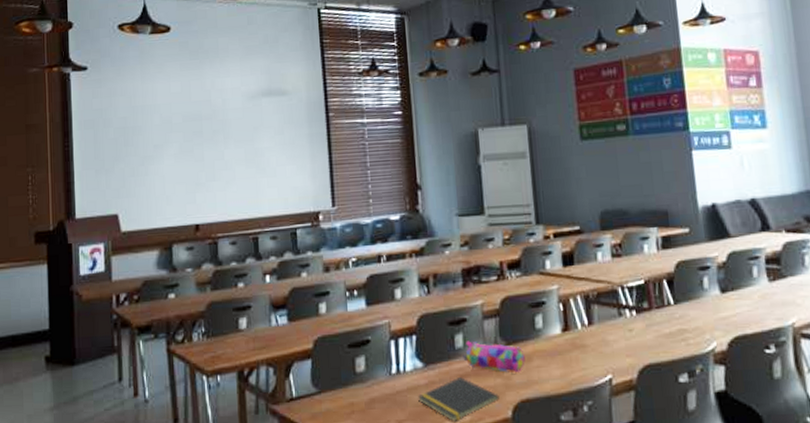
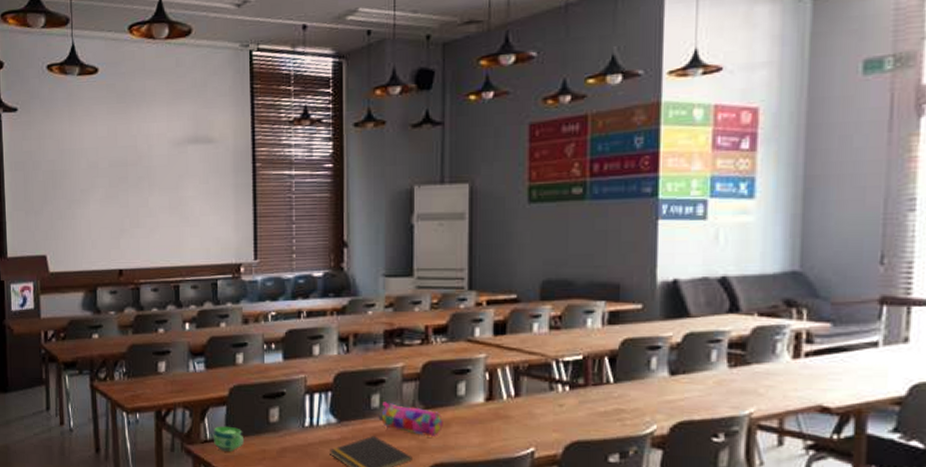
cup: none [299,380,331,408] -> present [214,426,243,451]

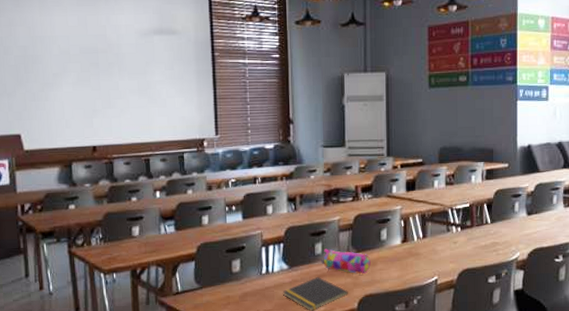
cup: present [214,426,243,451] -> none [184,278,211,300]

